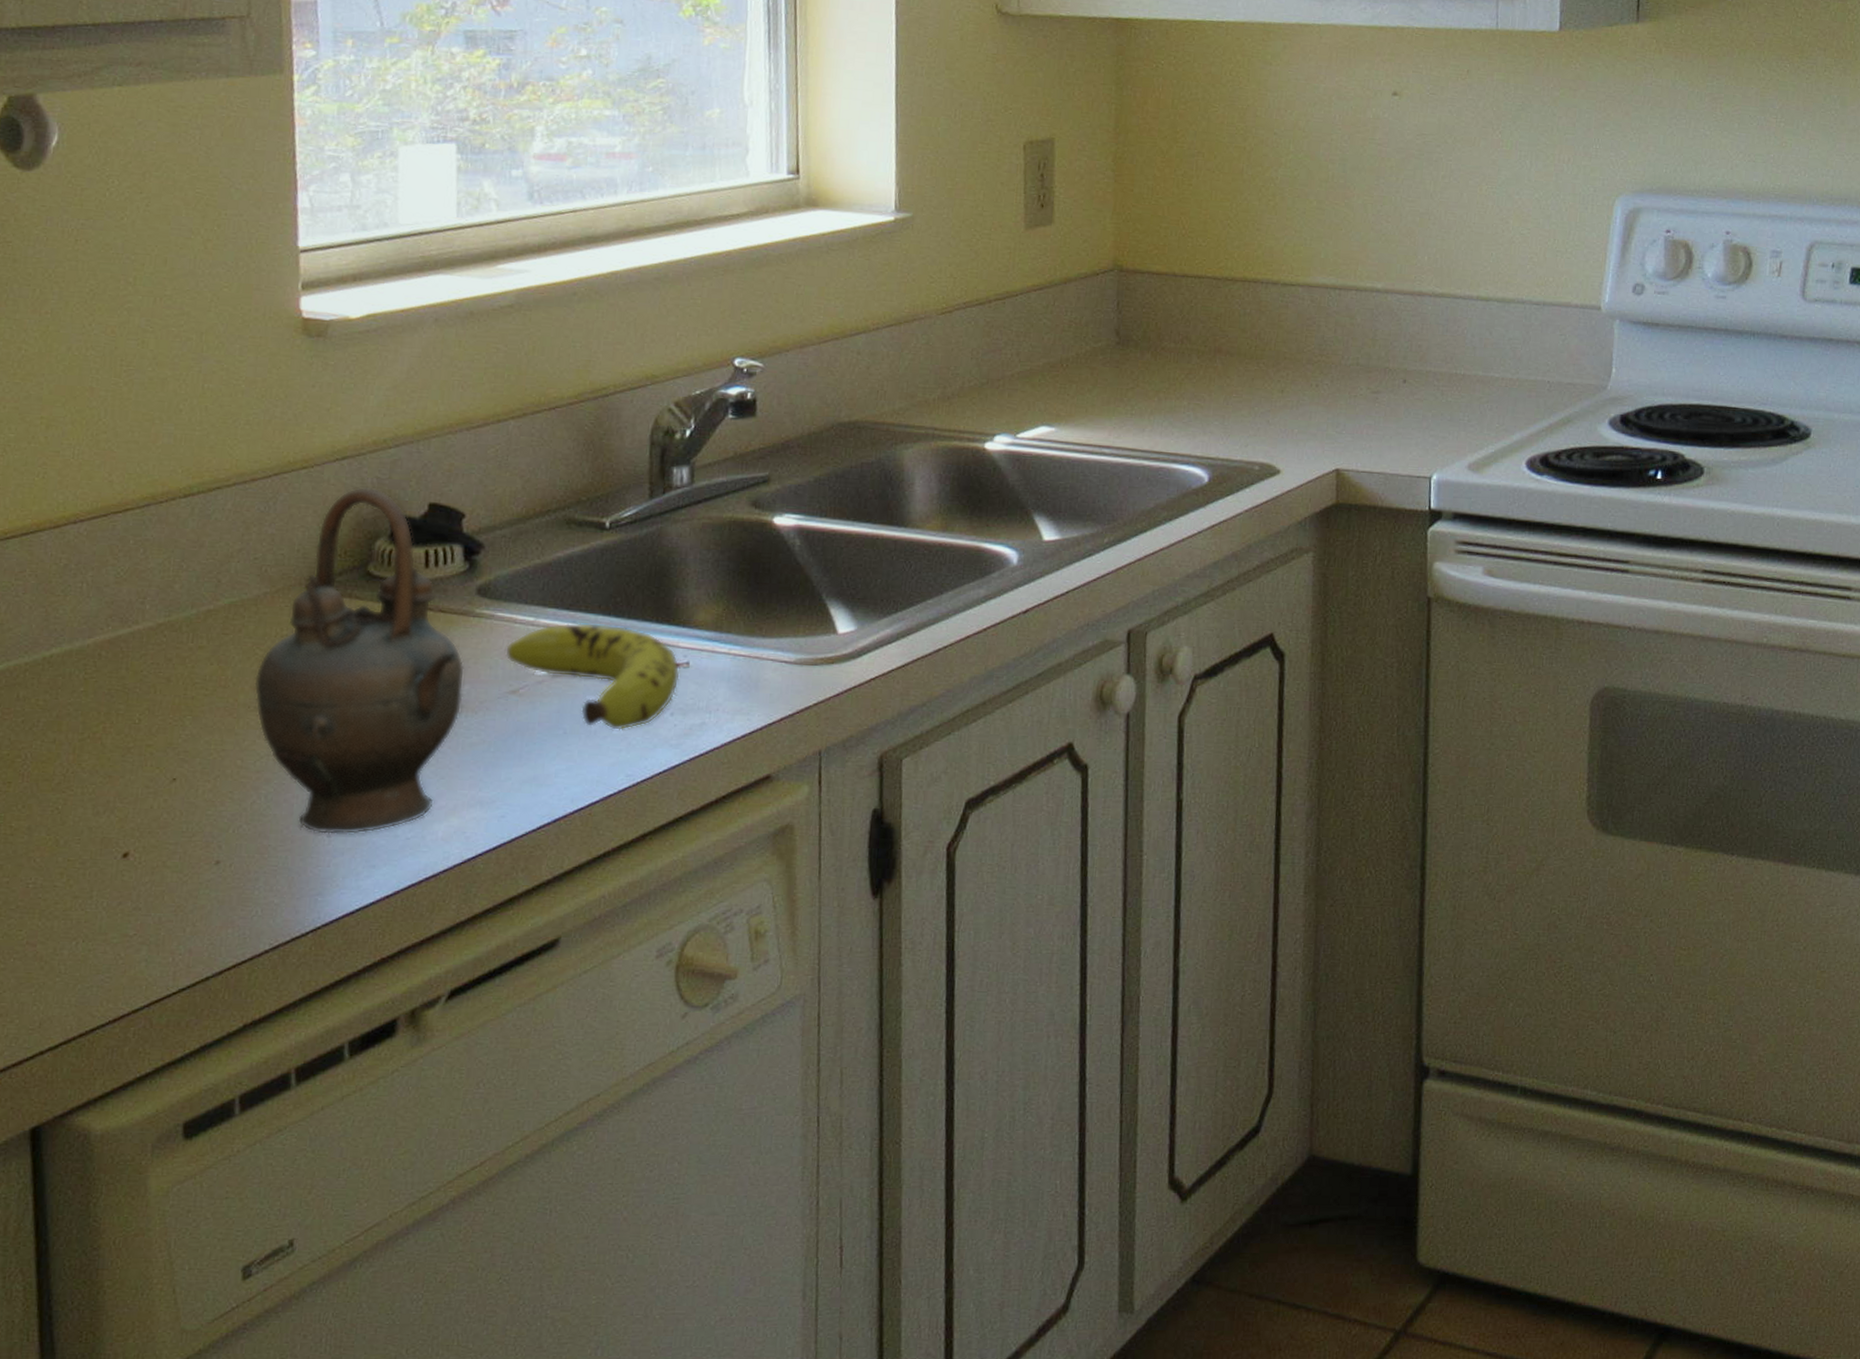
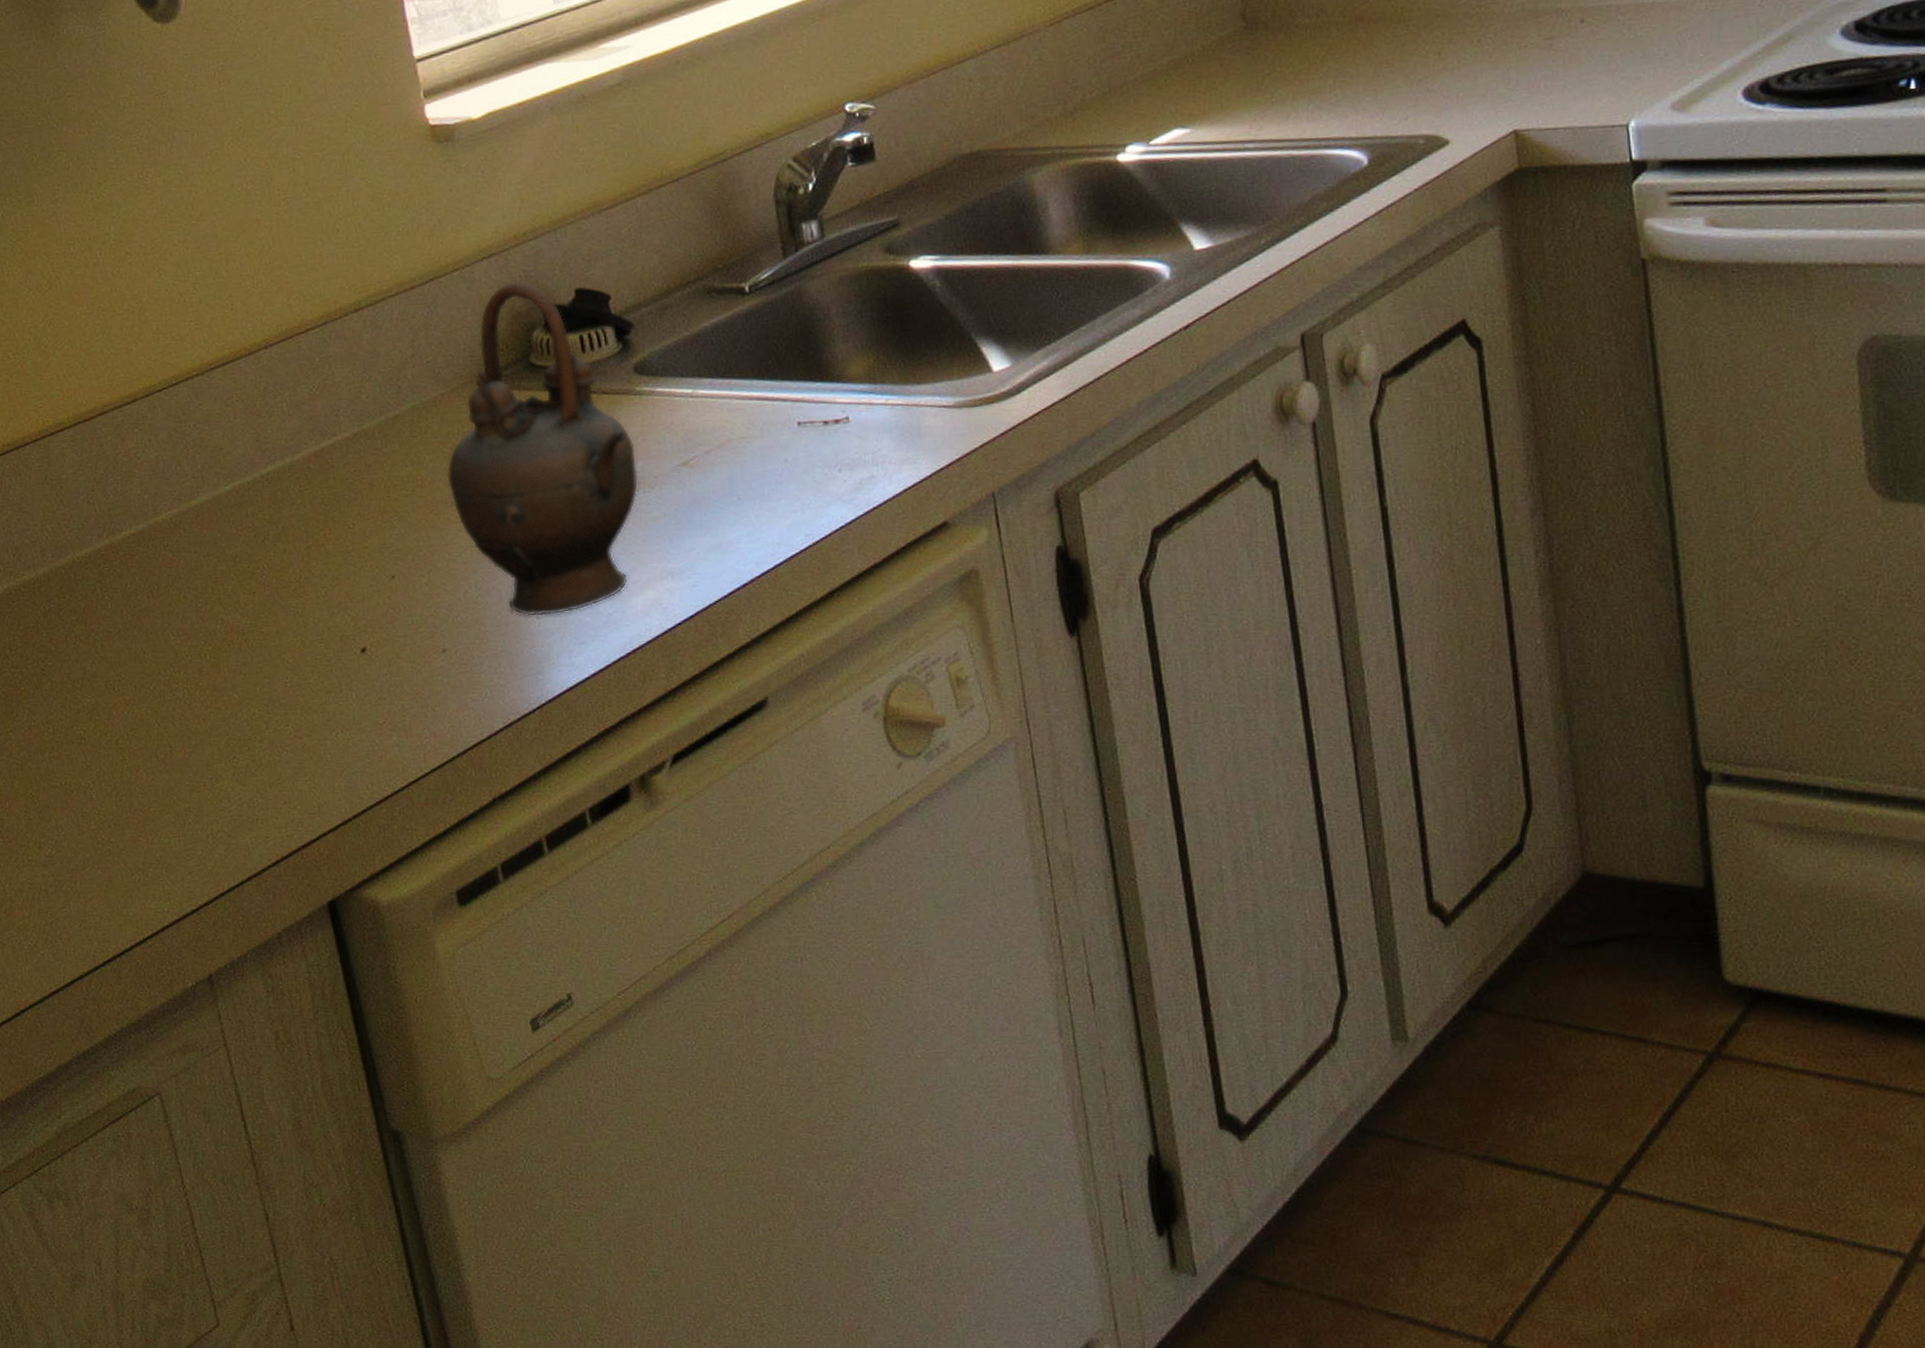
fruit: present [505,622,680,731] -> none [670,387,842,493]

